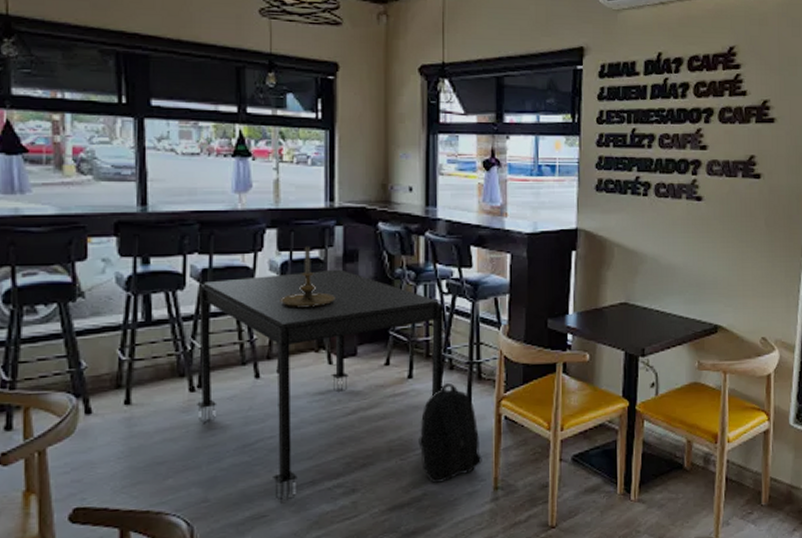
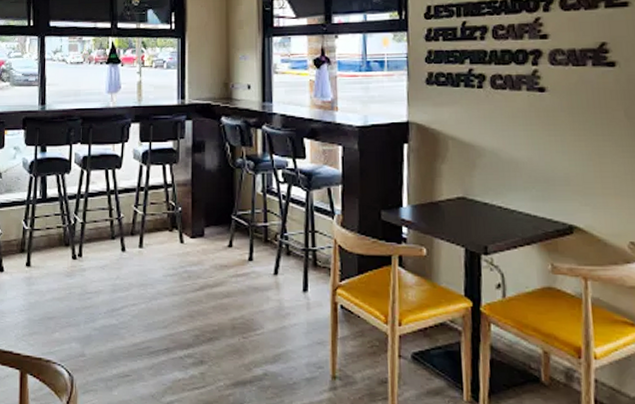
dining table: present [197,269,443,504] -> none [78,158,281,366]
candle holder: present [280,246,335,307] -> none [141,137,186,191]
backpack: present [418,382,482,483] -> none [259,267,320,365]

